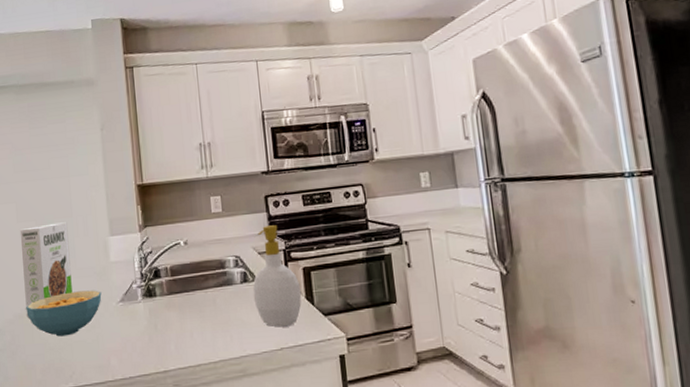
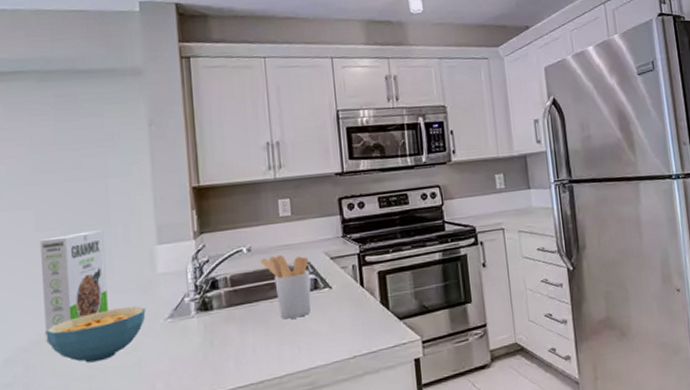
utensil holder: none [196,248,241,309] -> present [261,254,311,320]
soap bottle: present [253,225,302,327] -> none [324,228,377,335]

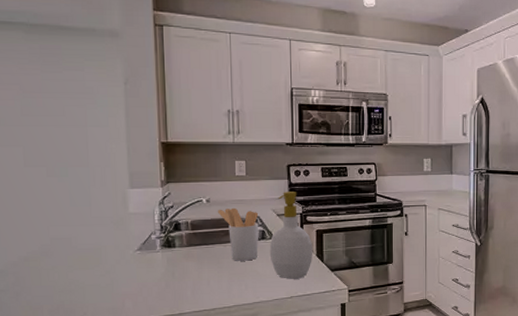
cereal box: present [39,230,108,343] -> none [27,171,86,260]
cereal bowl: present [45,306,146,363] -> none [33,238,118,280]
soap bottle: none [324,228,377,335] -> present [269,192,313,279]

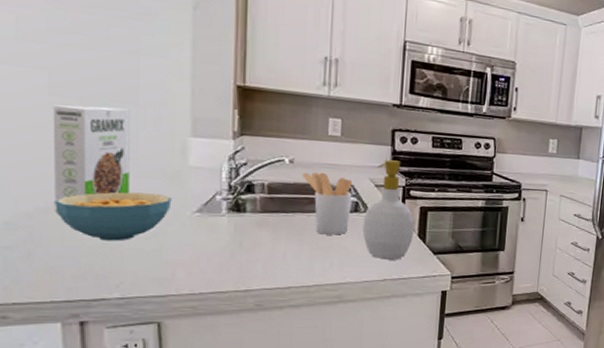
cereal box: none [27,171,86,260] -> present [52,105,130,213]
cereal bowl: none [33,238,118,280] -> present [55,192,172,241]

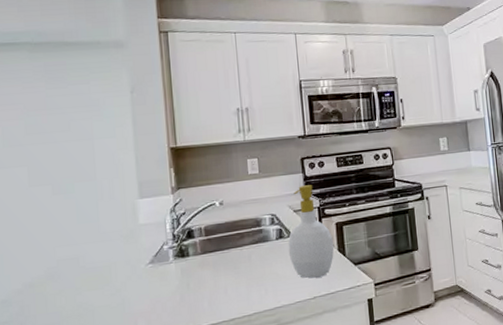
cereal box: present [52,105,130,213] -> none [32,185,95,286]
cereal bowl: present [55,192,172,241] -> none [38,253,129,304]
utensil holder: present [303,172,353,235] -> none [232,208,277,265]

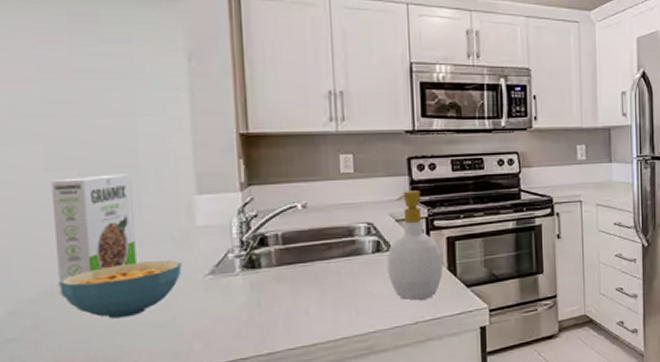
cereal box: none [32,185,95,286] -> present [50,174,137,295]
cereal bowl: none [38,253,129,304] -> present [59,260,182,319]

